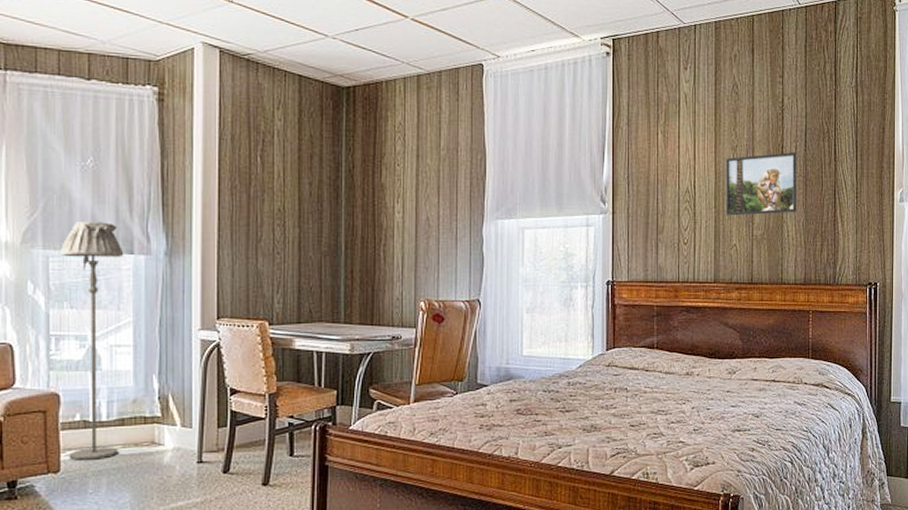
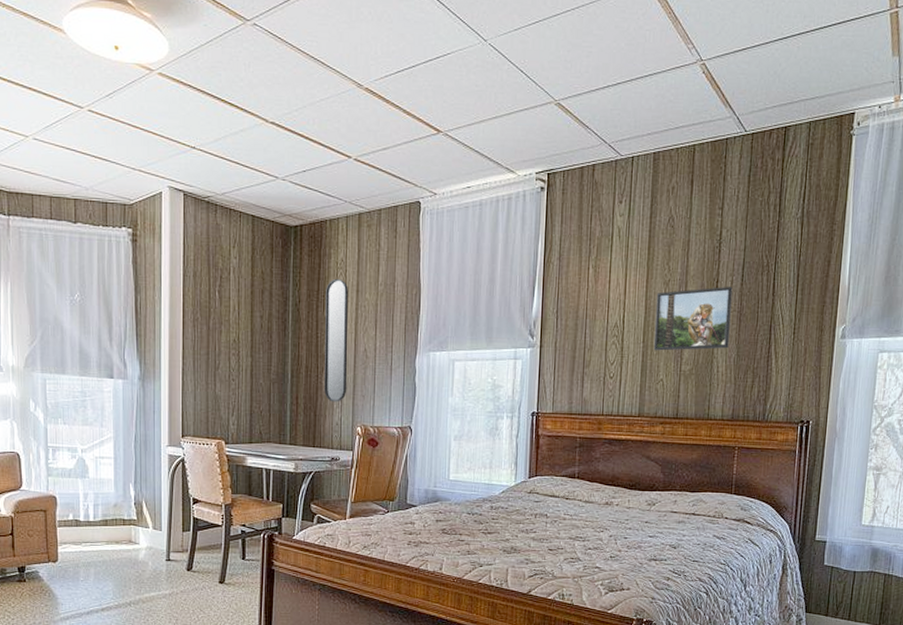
floor lamp: present [61,222,124,460] -> none [55,349,106,553]
home mirror: none [383,142,408,276] -> present [324,278,349,403]

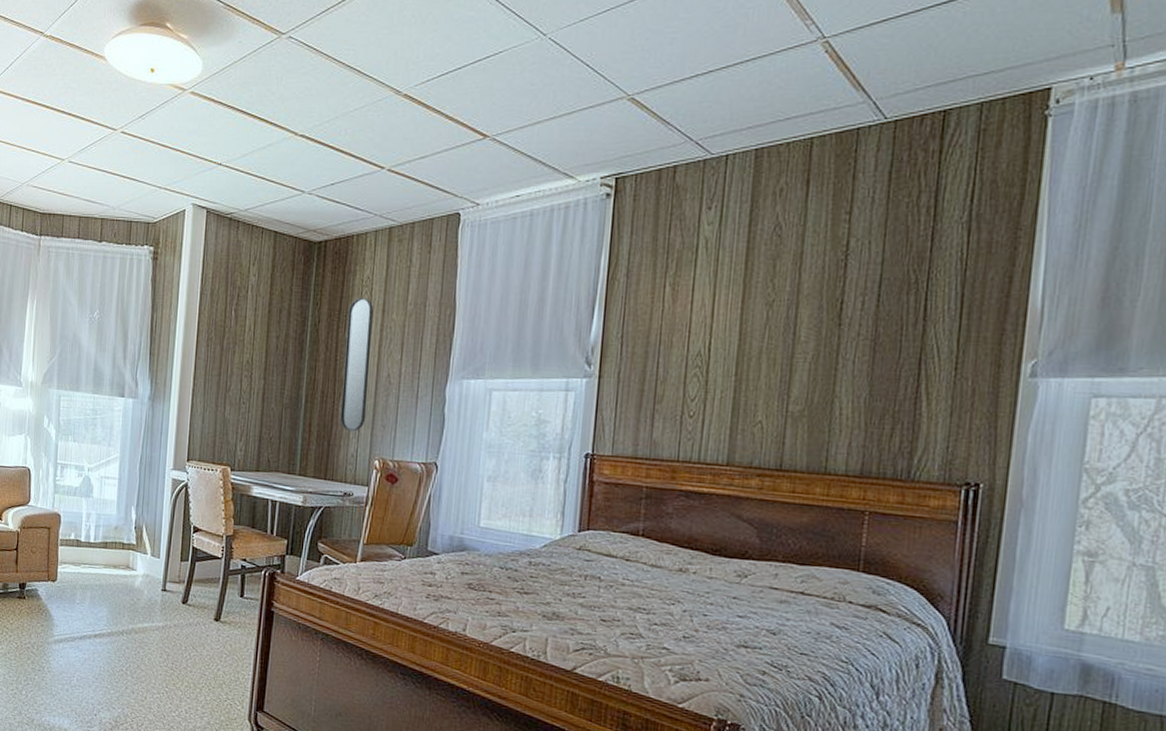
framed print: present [653,287,733,351] -> none [749,309,864,387]

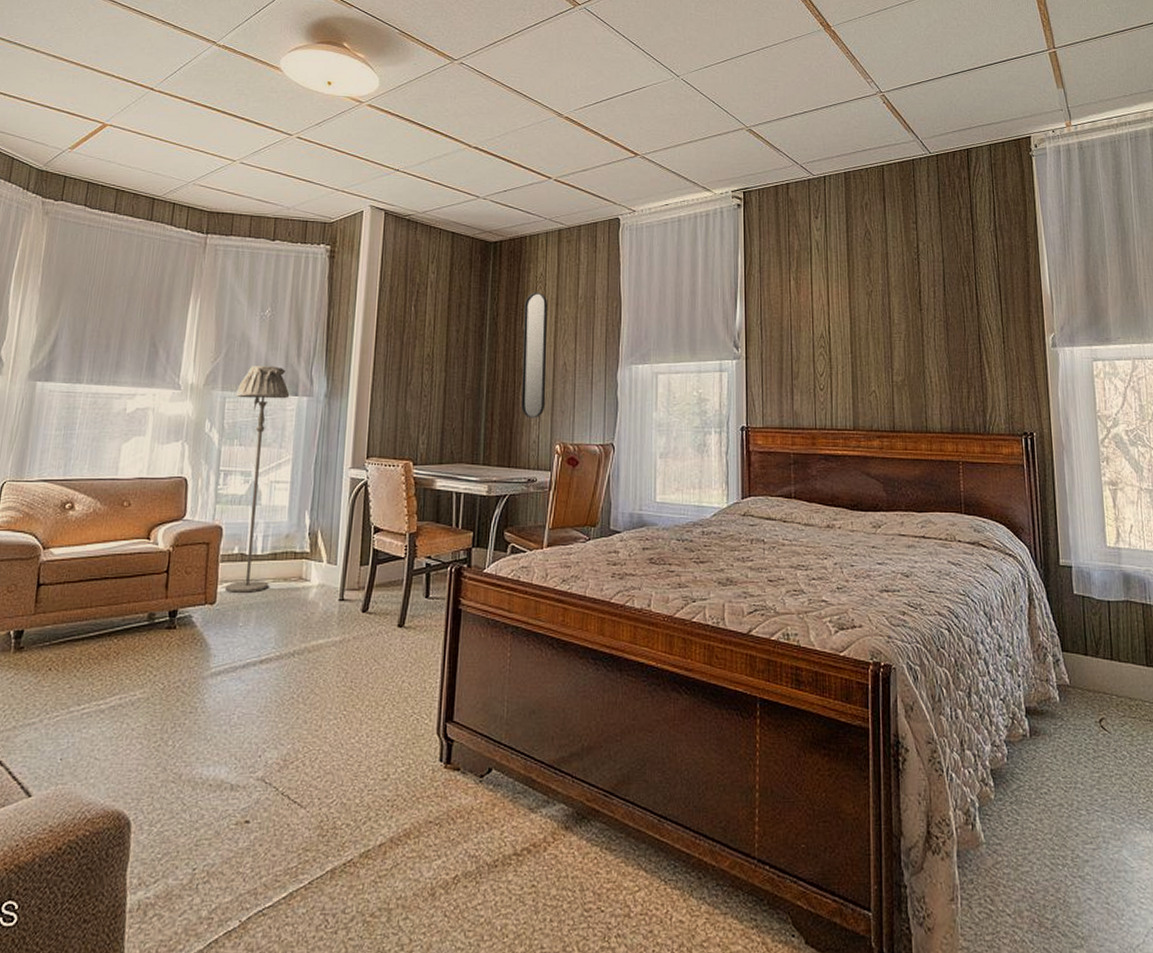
floor lamp: none [64,367,117,575] -> present [224,366,290,593]

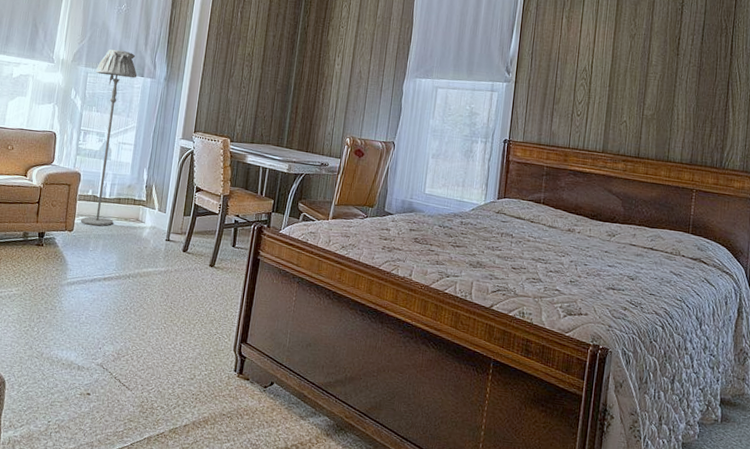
home mirror: present [521,292,548,419] -> none [321,9,351,115]

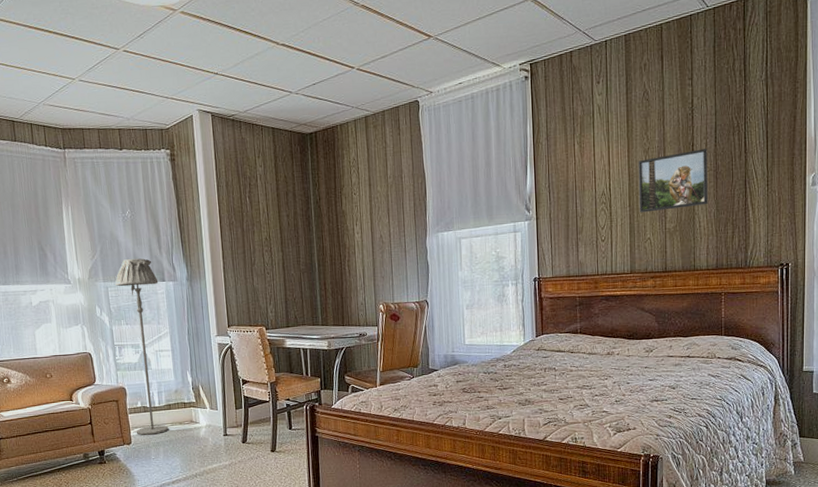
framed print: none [618,44,693,99] -> present [638,149,708,213]

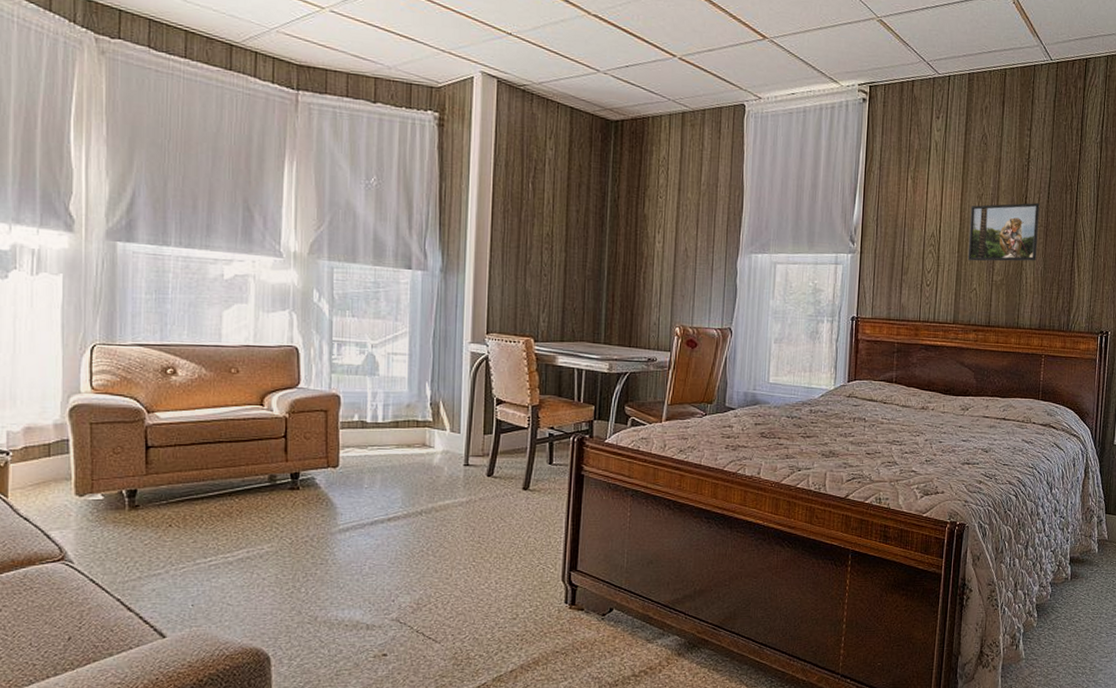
floor lamp: present [115,258,169,435] -> none [345,236,403,457]

